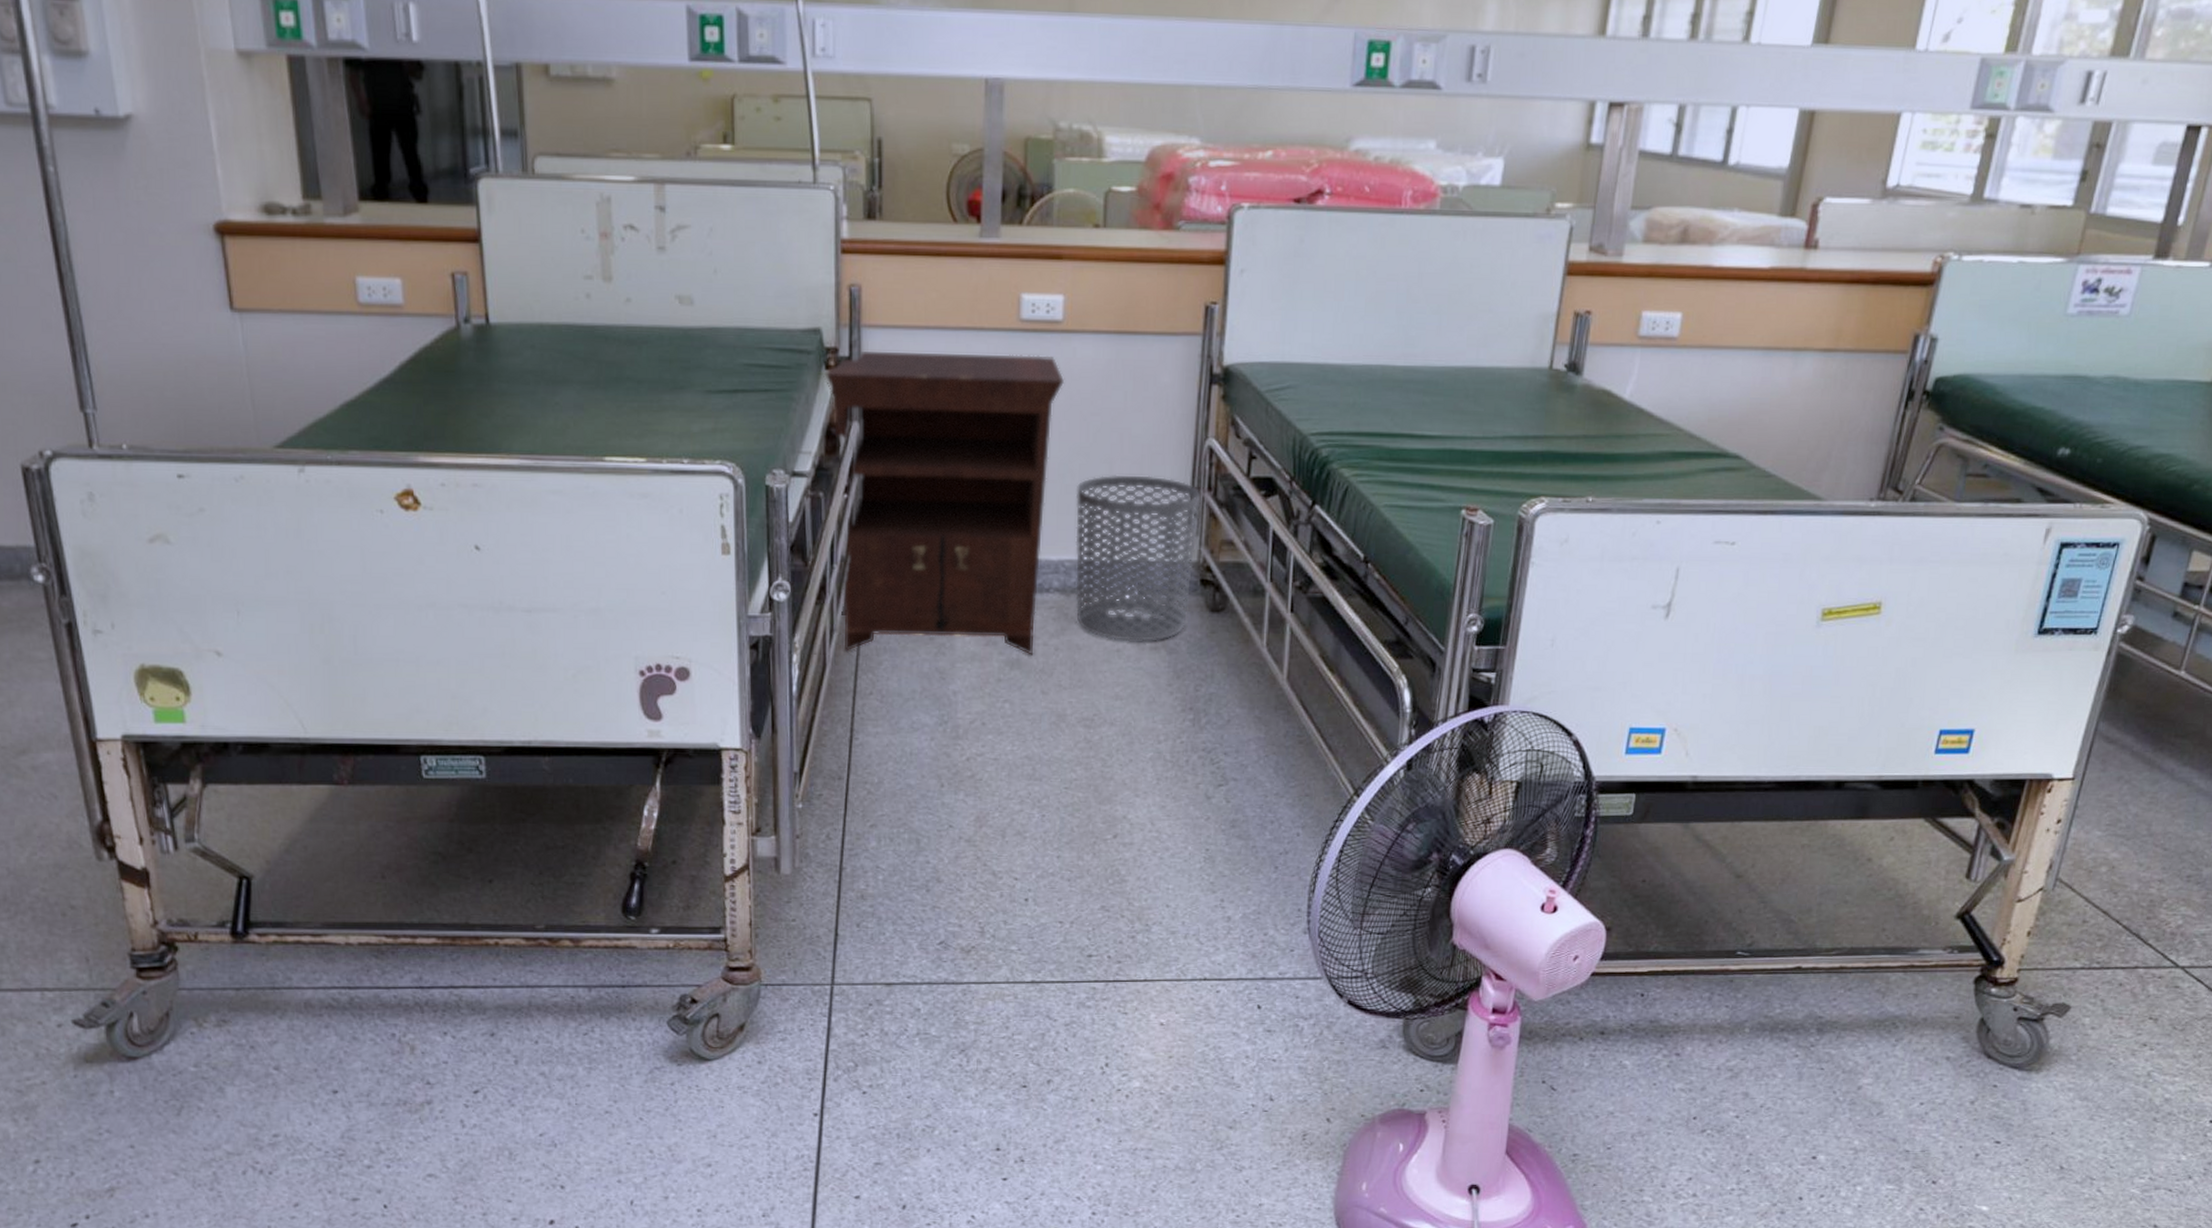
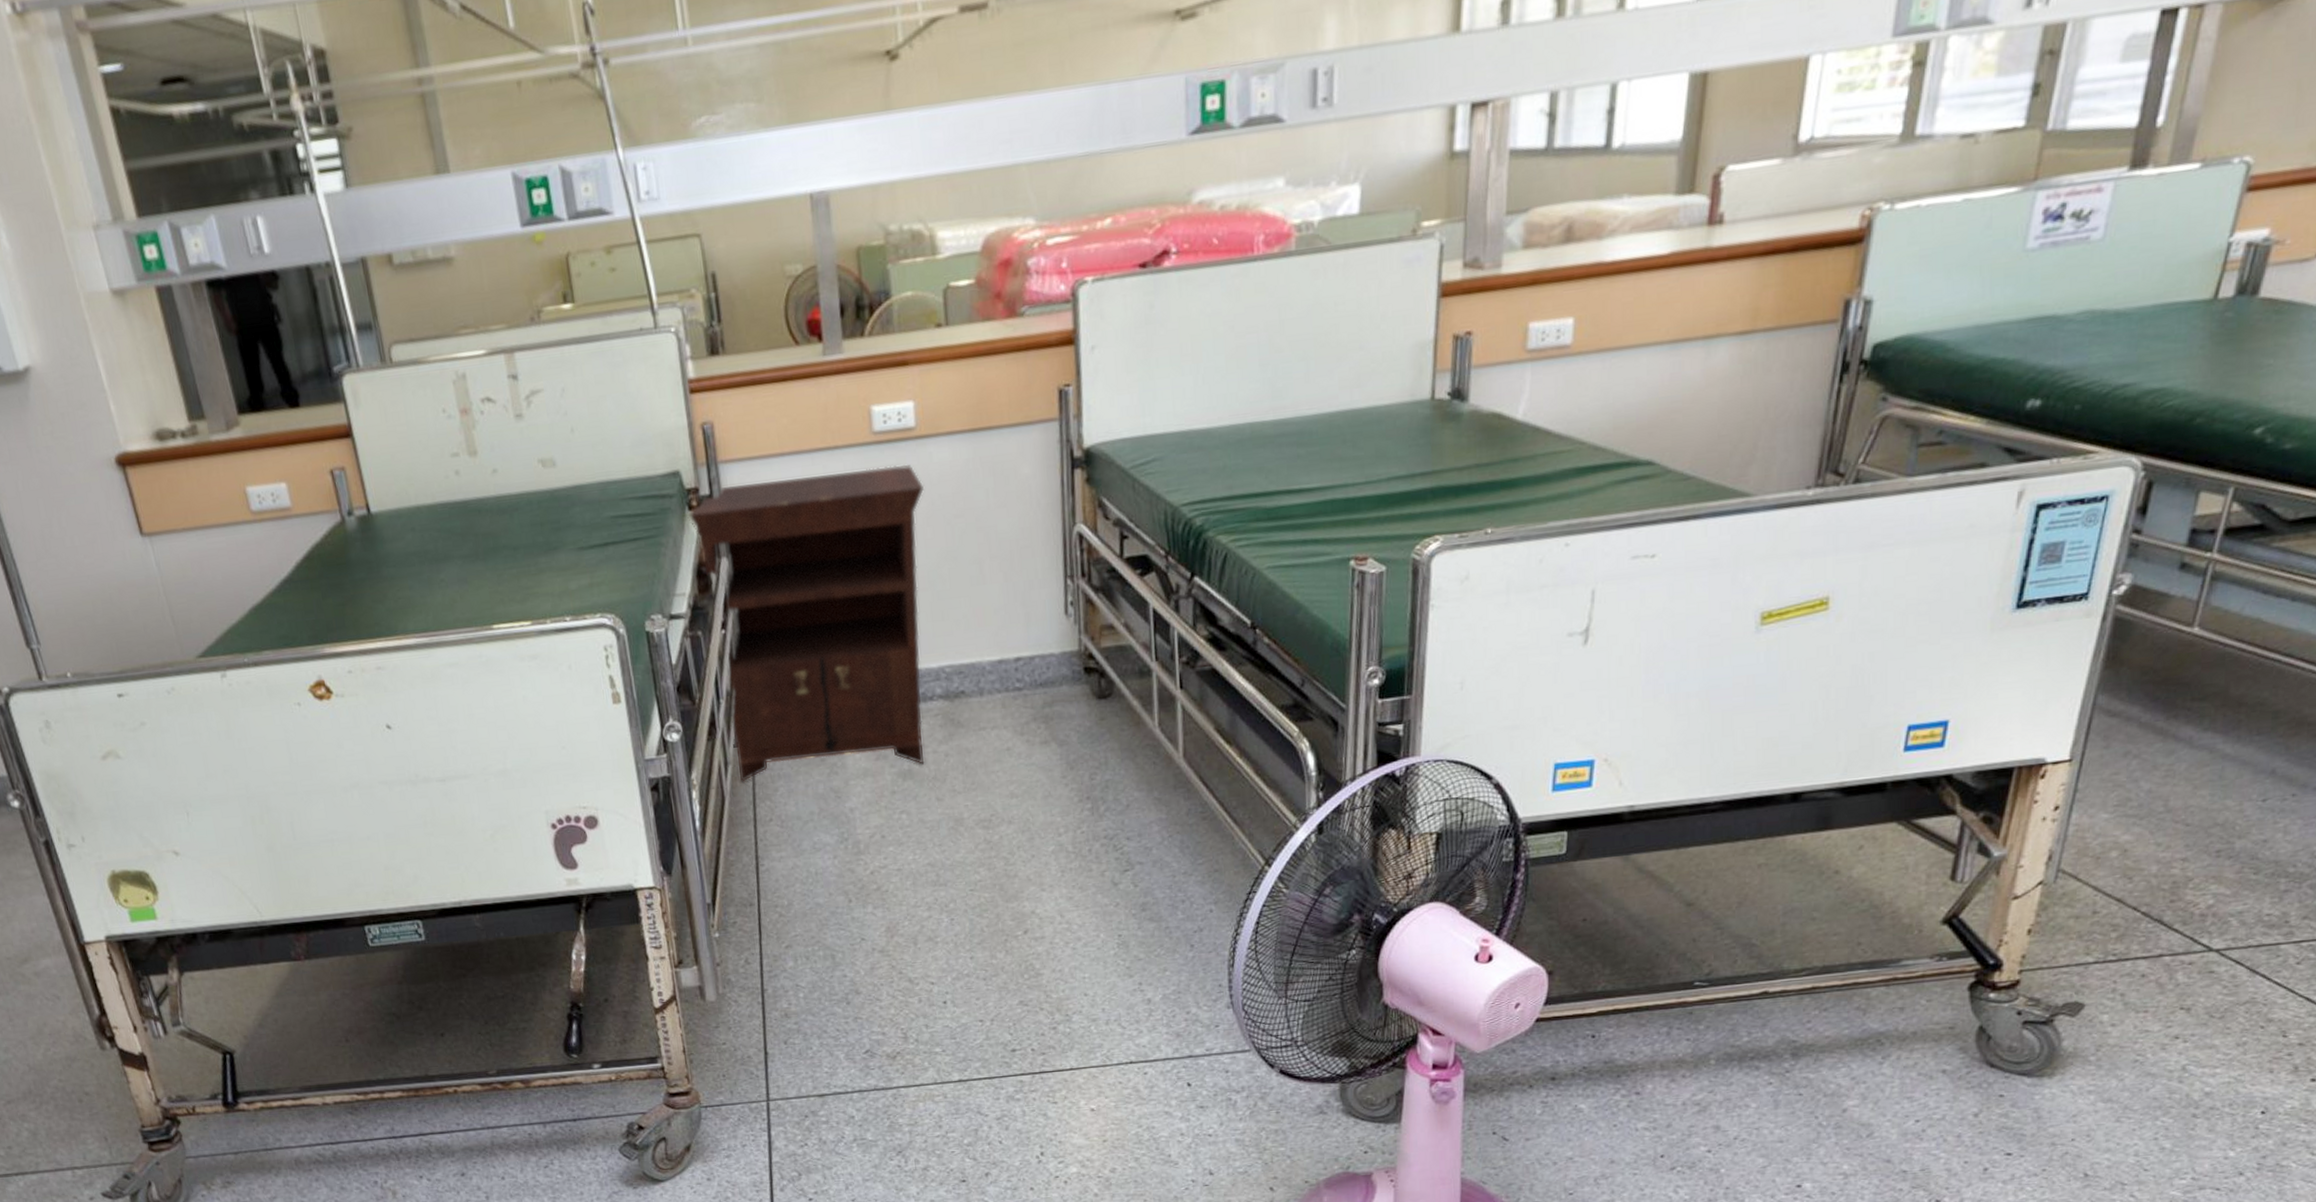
waste bin: present [1075,475,1201,642] -> none [948,570,1076,739]

